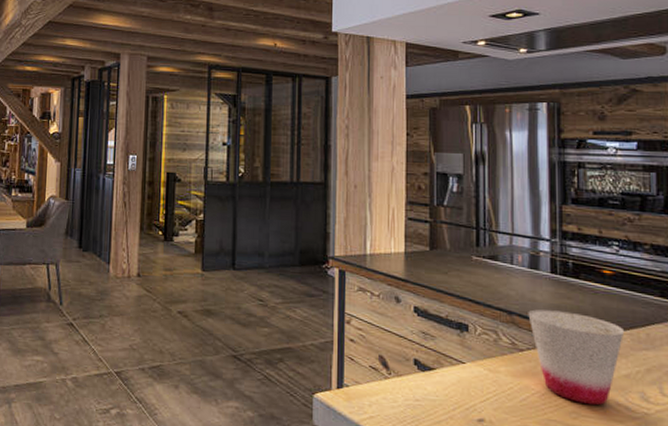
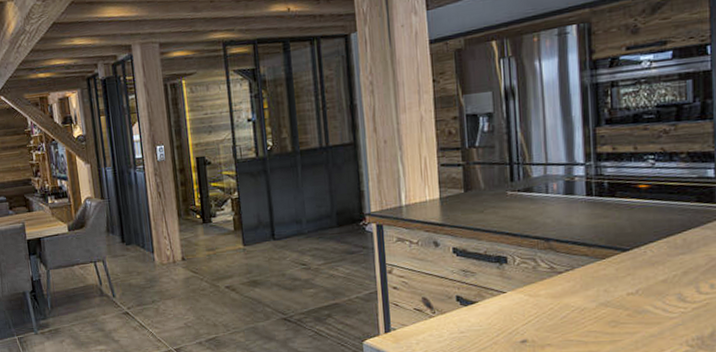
cup: present [528,309,625,406] -> none [565,230,662,313]

